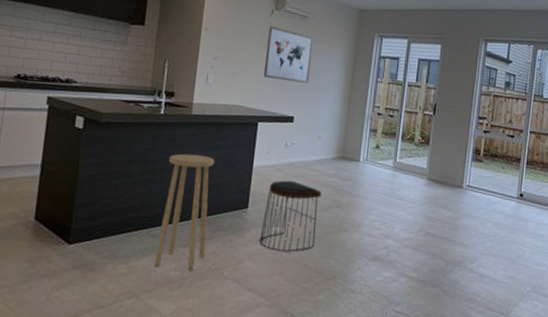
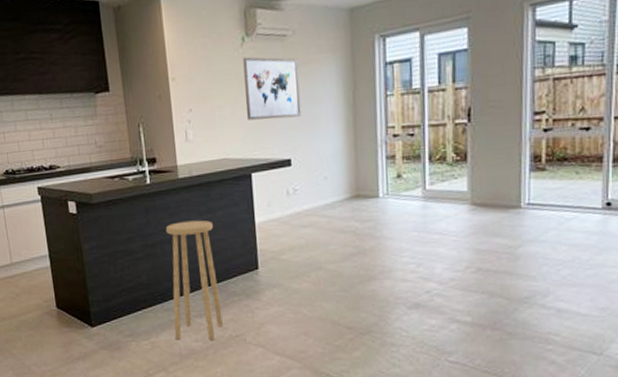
stool: present [259,180,322,252] -> none [277,232,341,311]

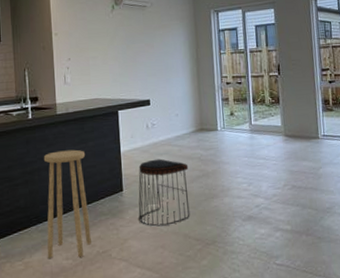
wall art: present [243,56,302,120] -> none [113,20,158,69]
stool: none [277,232,341,311] -> present [138,159,190,227]

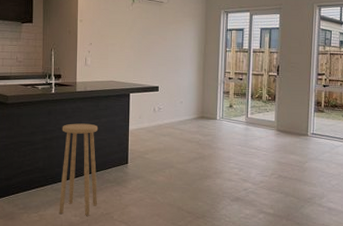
stool: present [138,159,190,227] -> none [140,139,187,197]

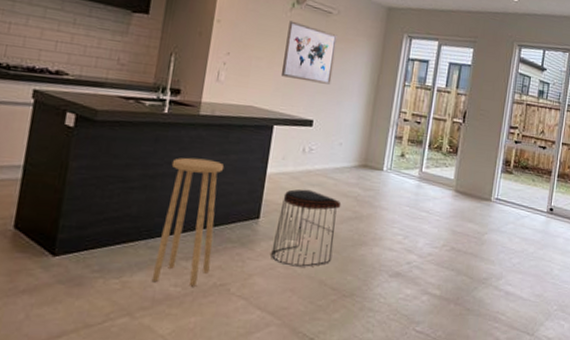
wall art: none [130,13,169,58] -> present [280,20,337,85]
stool: none [140,139,187,197] -> present [271,189,341,267]

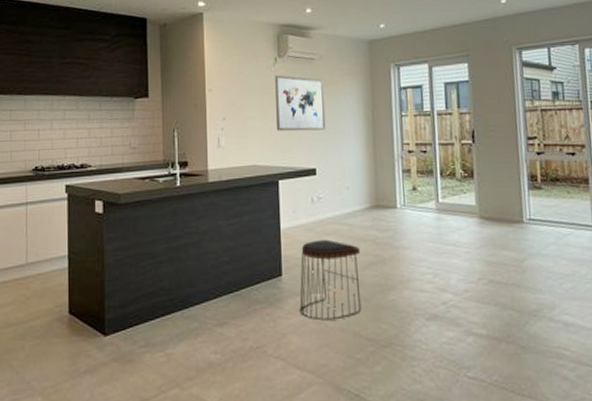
stool: present [151,157,225,287] -> none [191,224,244,352]

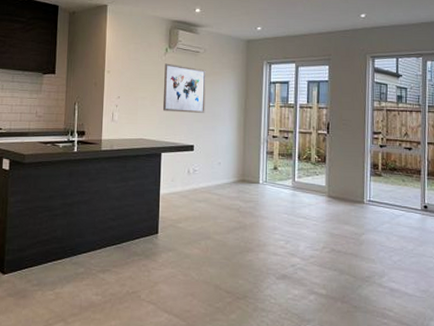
stool: present [299,239,362,321] -> none [171,205,226,274]

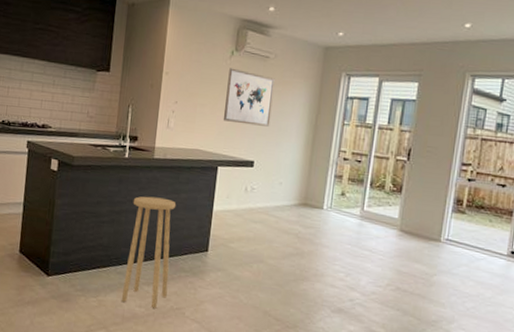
stool: none [78,186,125,295] -> present [121,196,177,309]

